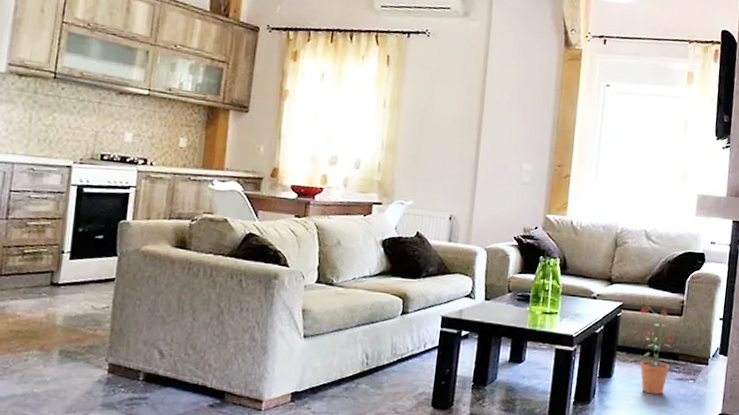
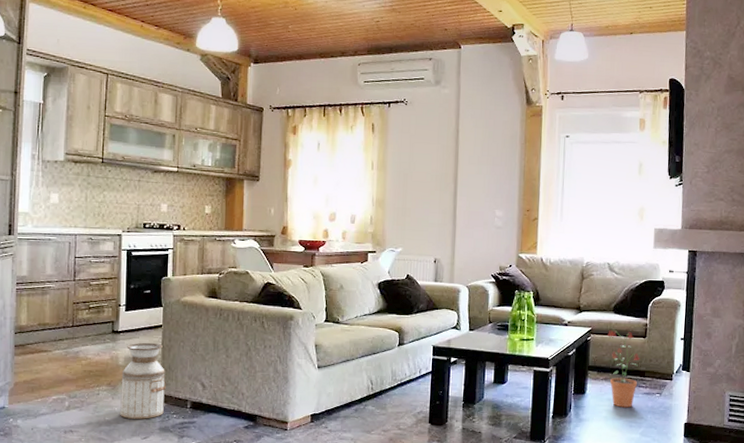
planter: none [52,298,115,393] -> present [120,342,166,419]

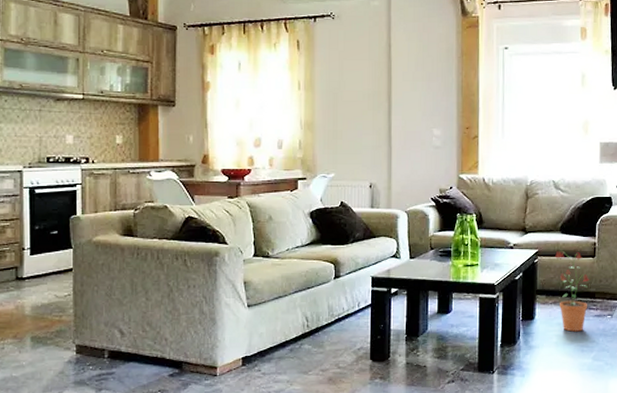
planter: present [120,342,166,419] -> none [27,288,80,374]

